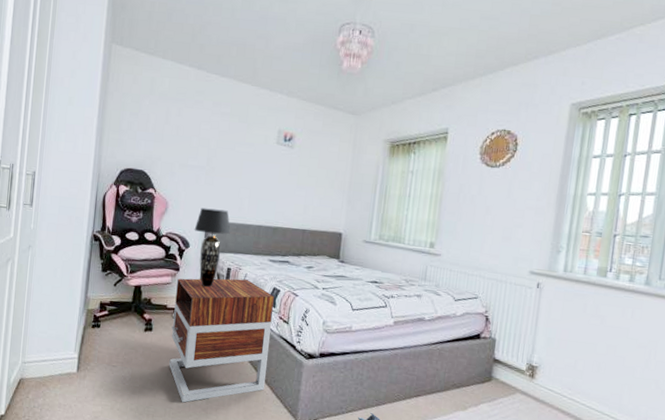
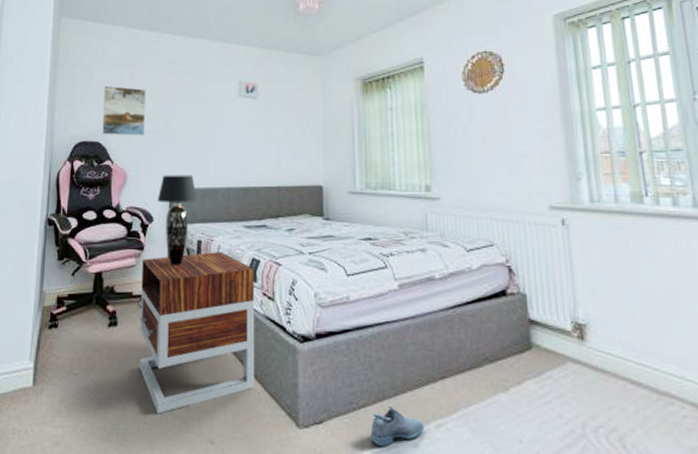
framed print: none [147,117,191,170] -> present [102,85,146,136]

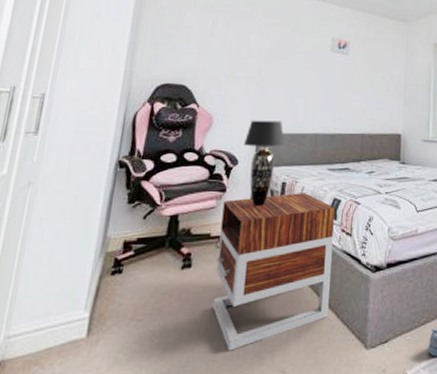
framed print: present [102,85,146,136] -> none [189,30,239,82]

